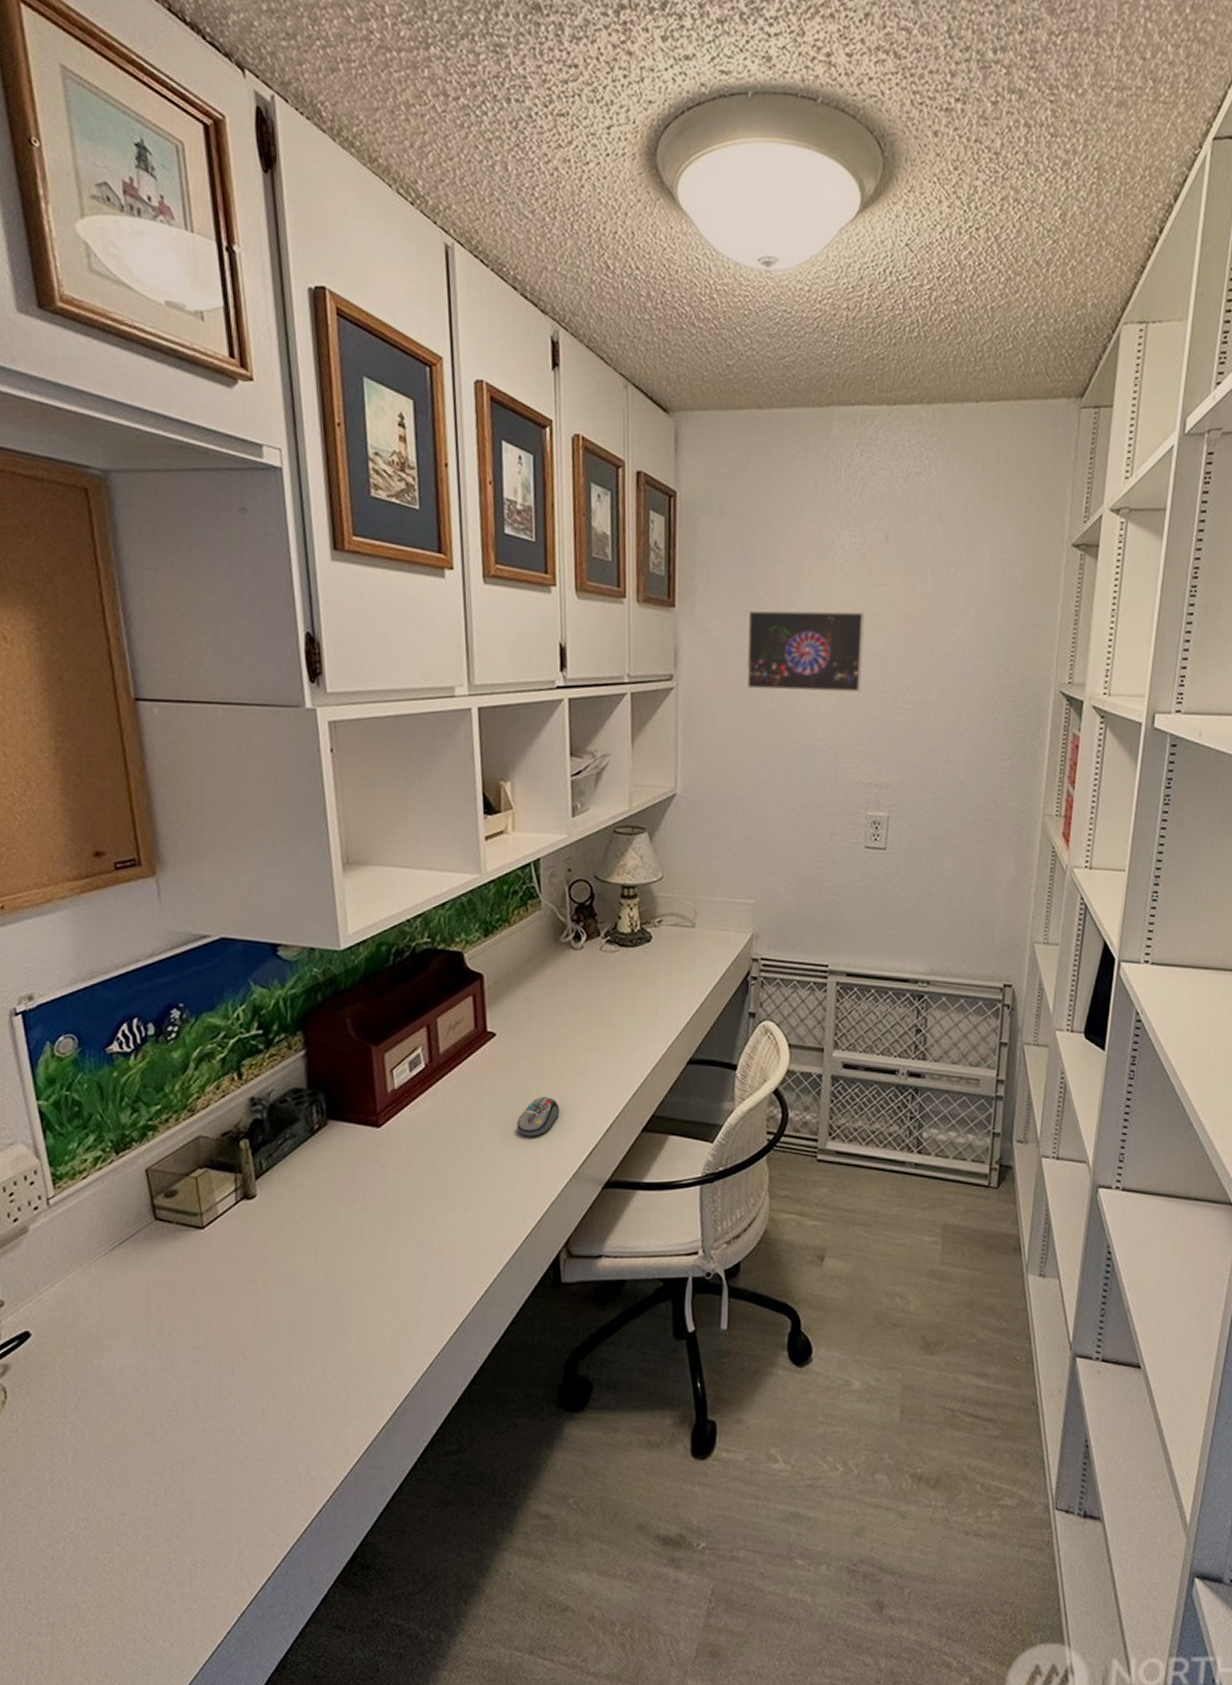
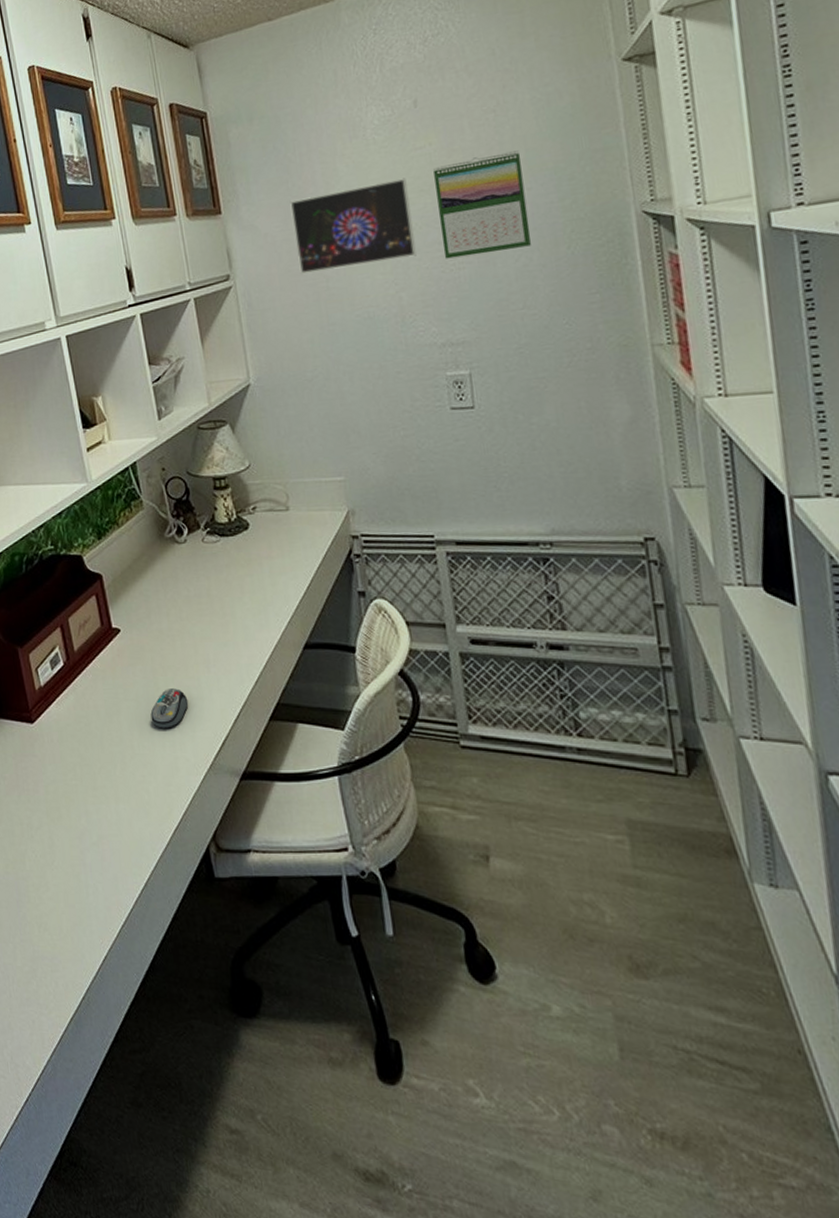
calendar: none [885,607,971,704] -> present [433,150,531,259]

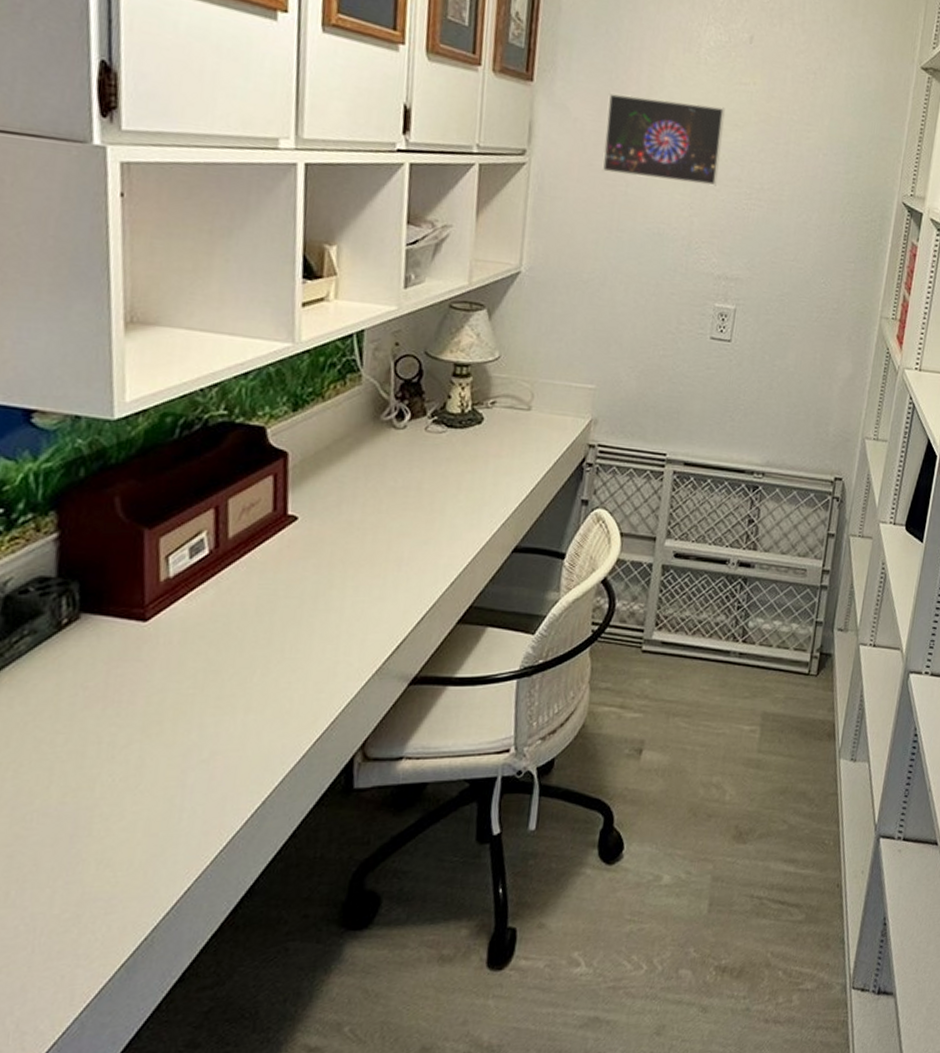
computer mouse: present [150,689,189,729] -> none [314,587,367,630]
calendar: present [433,150,531,259] -> none [740,107,826,206]

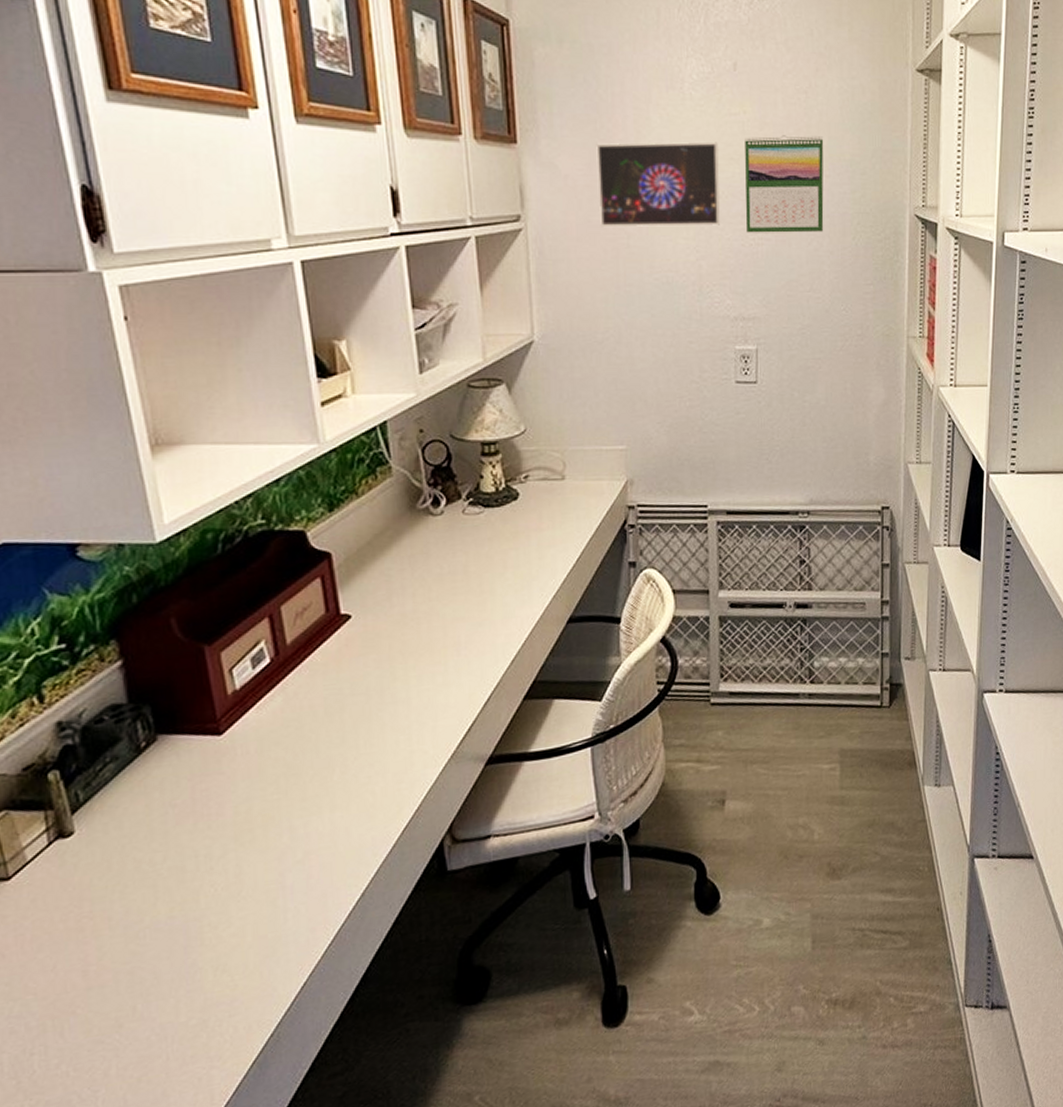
calendar: none [740,107,826,206] -> present [745,135,824,233]

